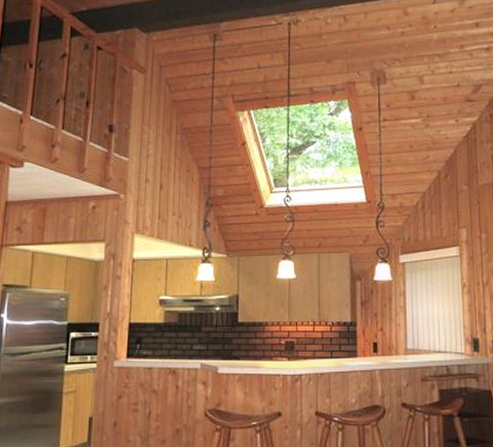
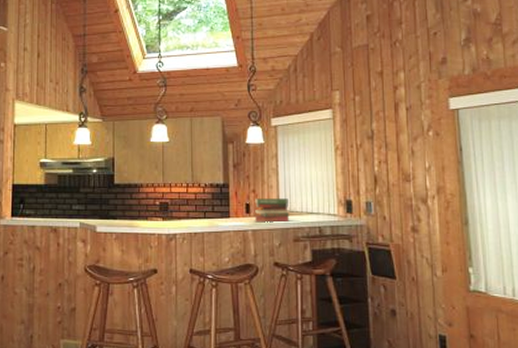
books: none [381,337,418,362] -> present [254,198,290,223]

